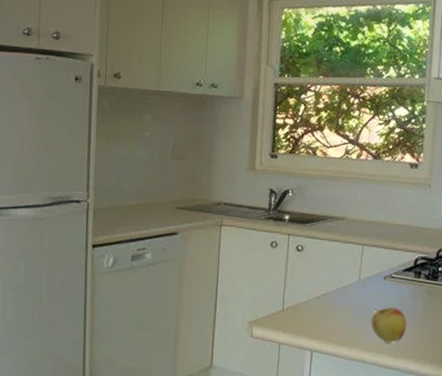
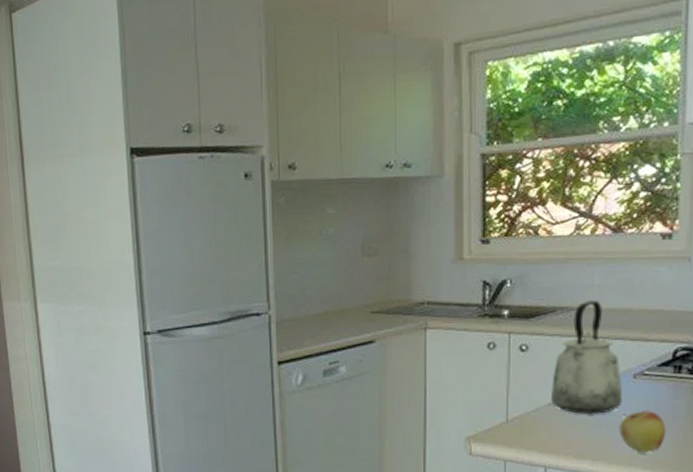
kettle: none [319,213,375,309] -> present [551,300,623,415]

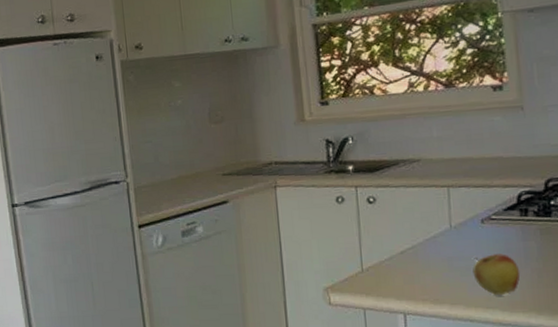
kettle: present [551,300,623,415] -> none [402,151,474,261]

